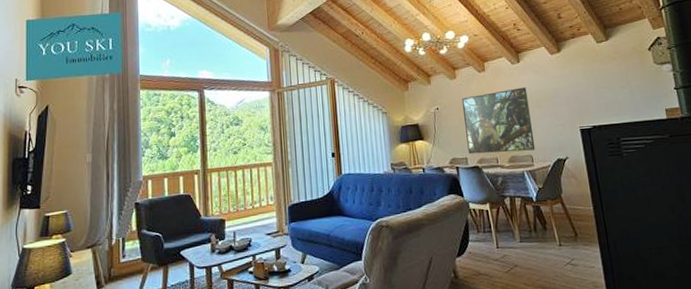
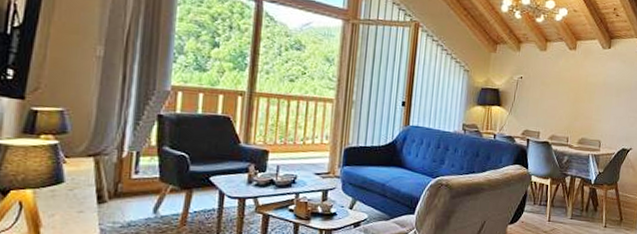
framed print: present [461,87,536,155] -> none [542,72,611,136]

